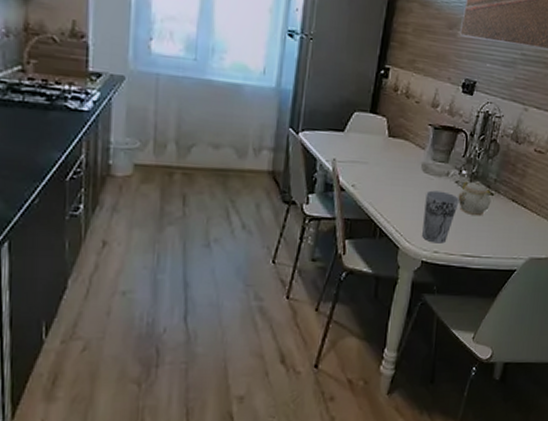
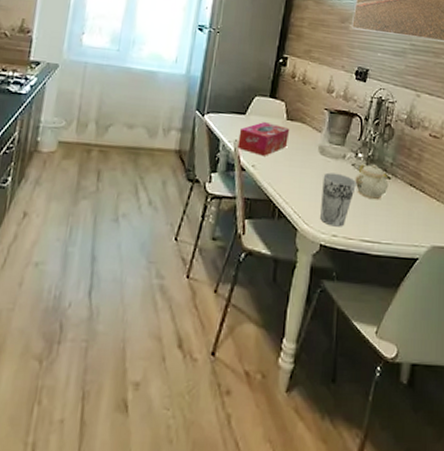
tissue box: none [336,139,392,175] -> present [237,122,290,156]

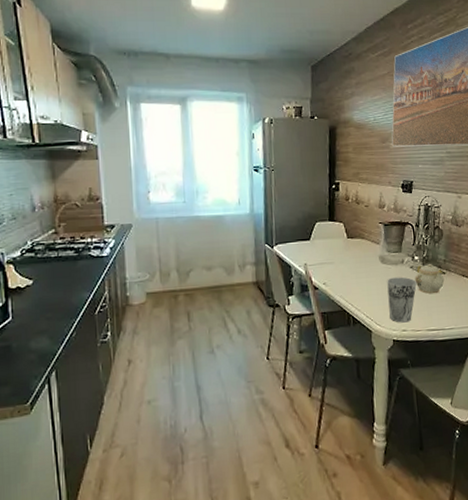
tissue box: present [237,122,290,156] -> none [307,243,352,274]

